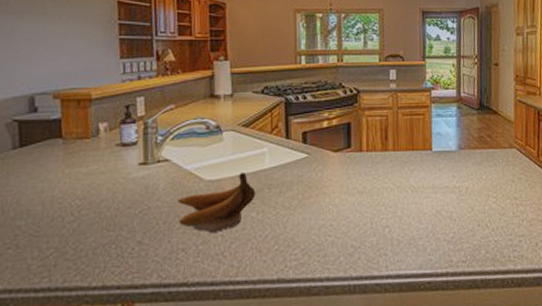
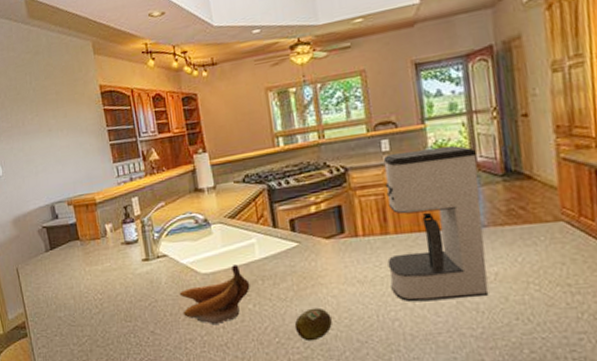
fruit: none [295,215,332,248] -> present [294,307,333,342]
coffee maker: none [385,81,461,211] -> present [383,145,489,302]

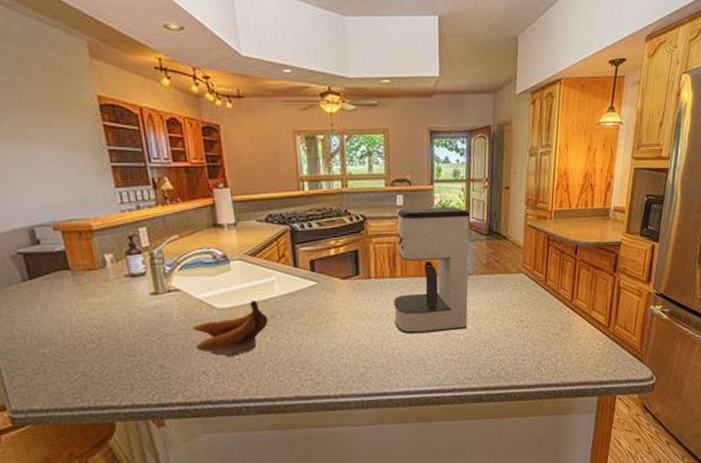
fruit: present [294,307,333,342] -> none [309,339,344,369]

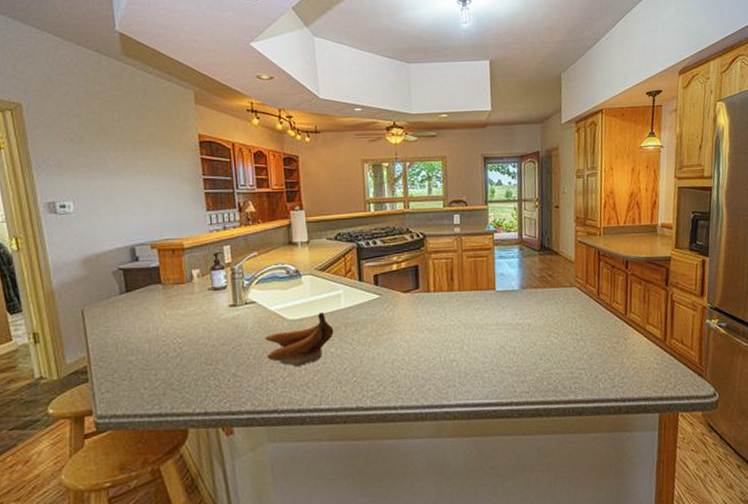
coffee maker: present [393,206,470,334] -> none [451,225,523,347]

